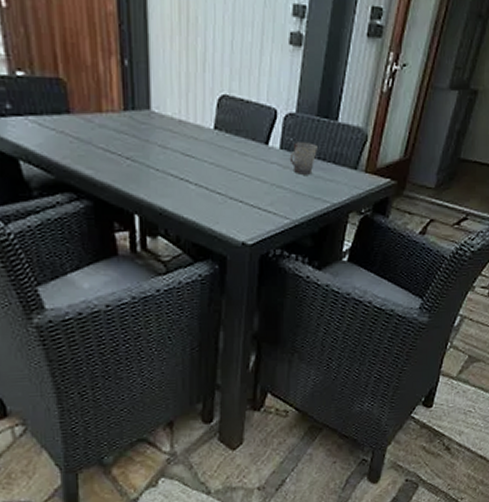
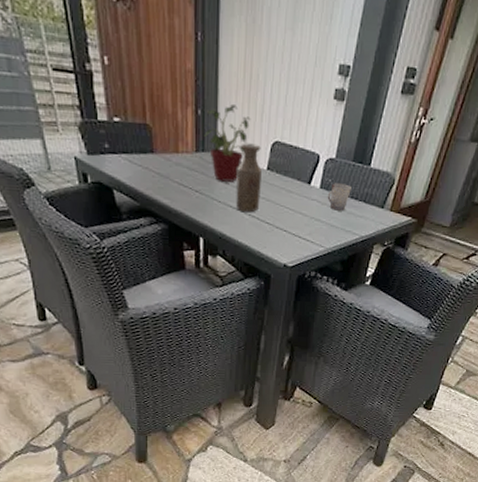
potted plant: none [133,53,191,146] -> present [204,104,251,182]
bottle: none [177,98,208,182] -> present [236,143,262,213]

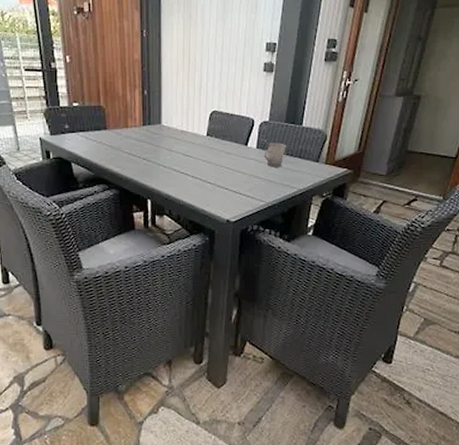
potted plant: present [204,104,251,182] -> none [150,84,191,149]
bottle: present [236,143,262,213] -> none [179,114,202,175]

